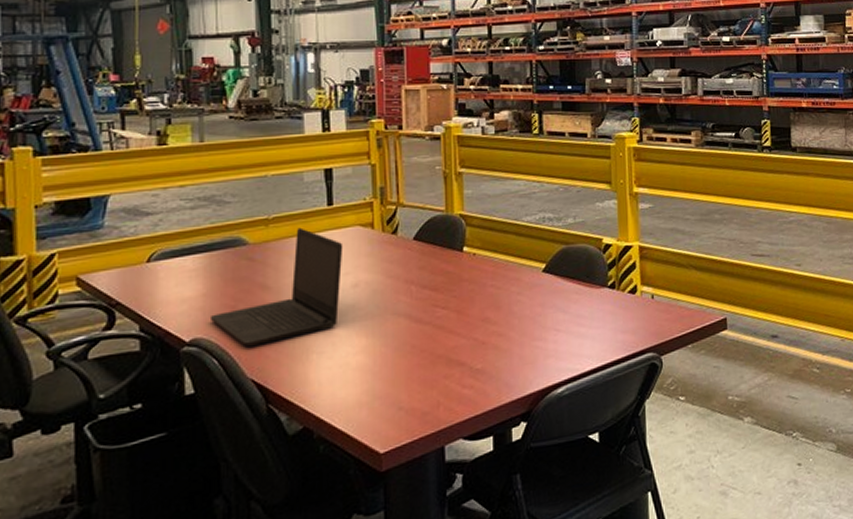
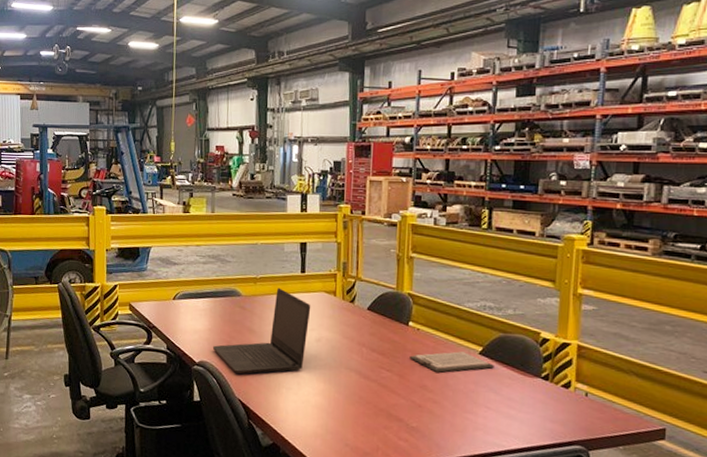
clipboard: none [467,272,559,300] -> present [409,351,494,373]

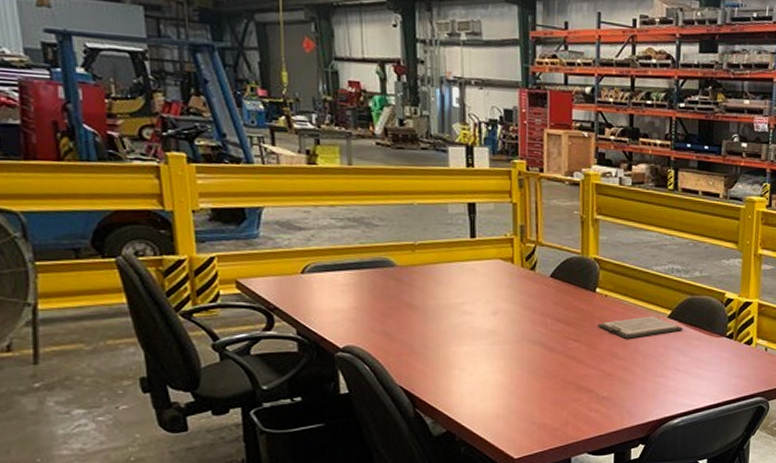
laptop: present [212,288,311,375] -> none [361,255,485,358]

